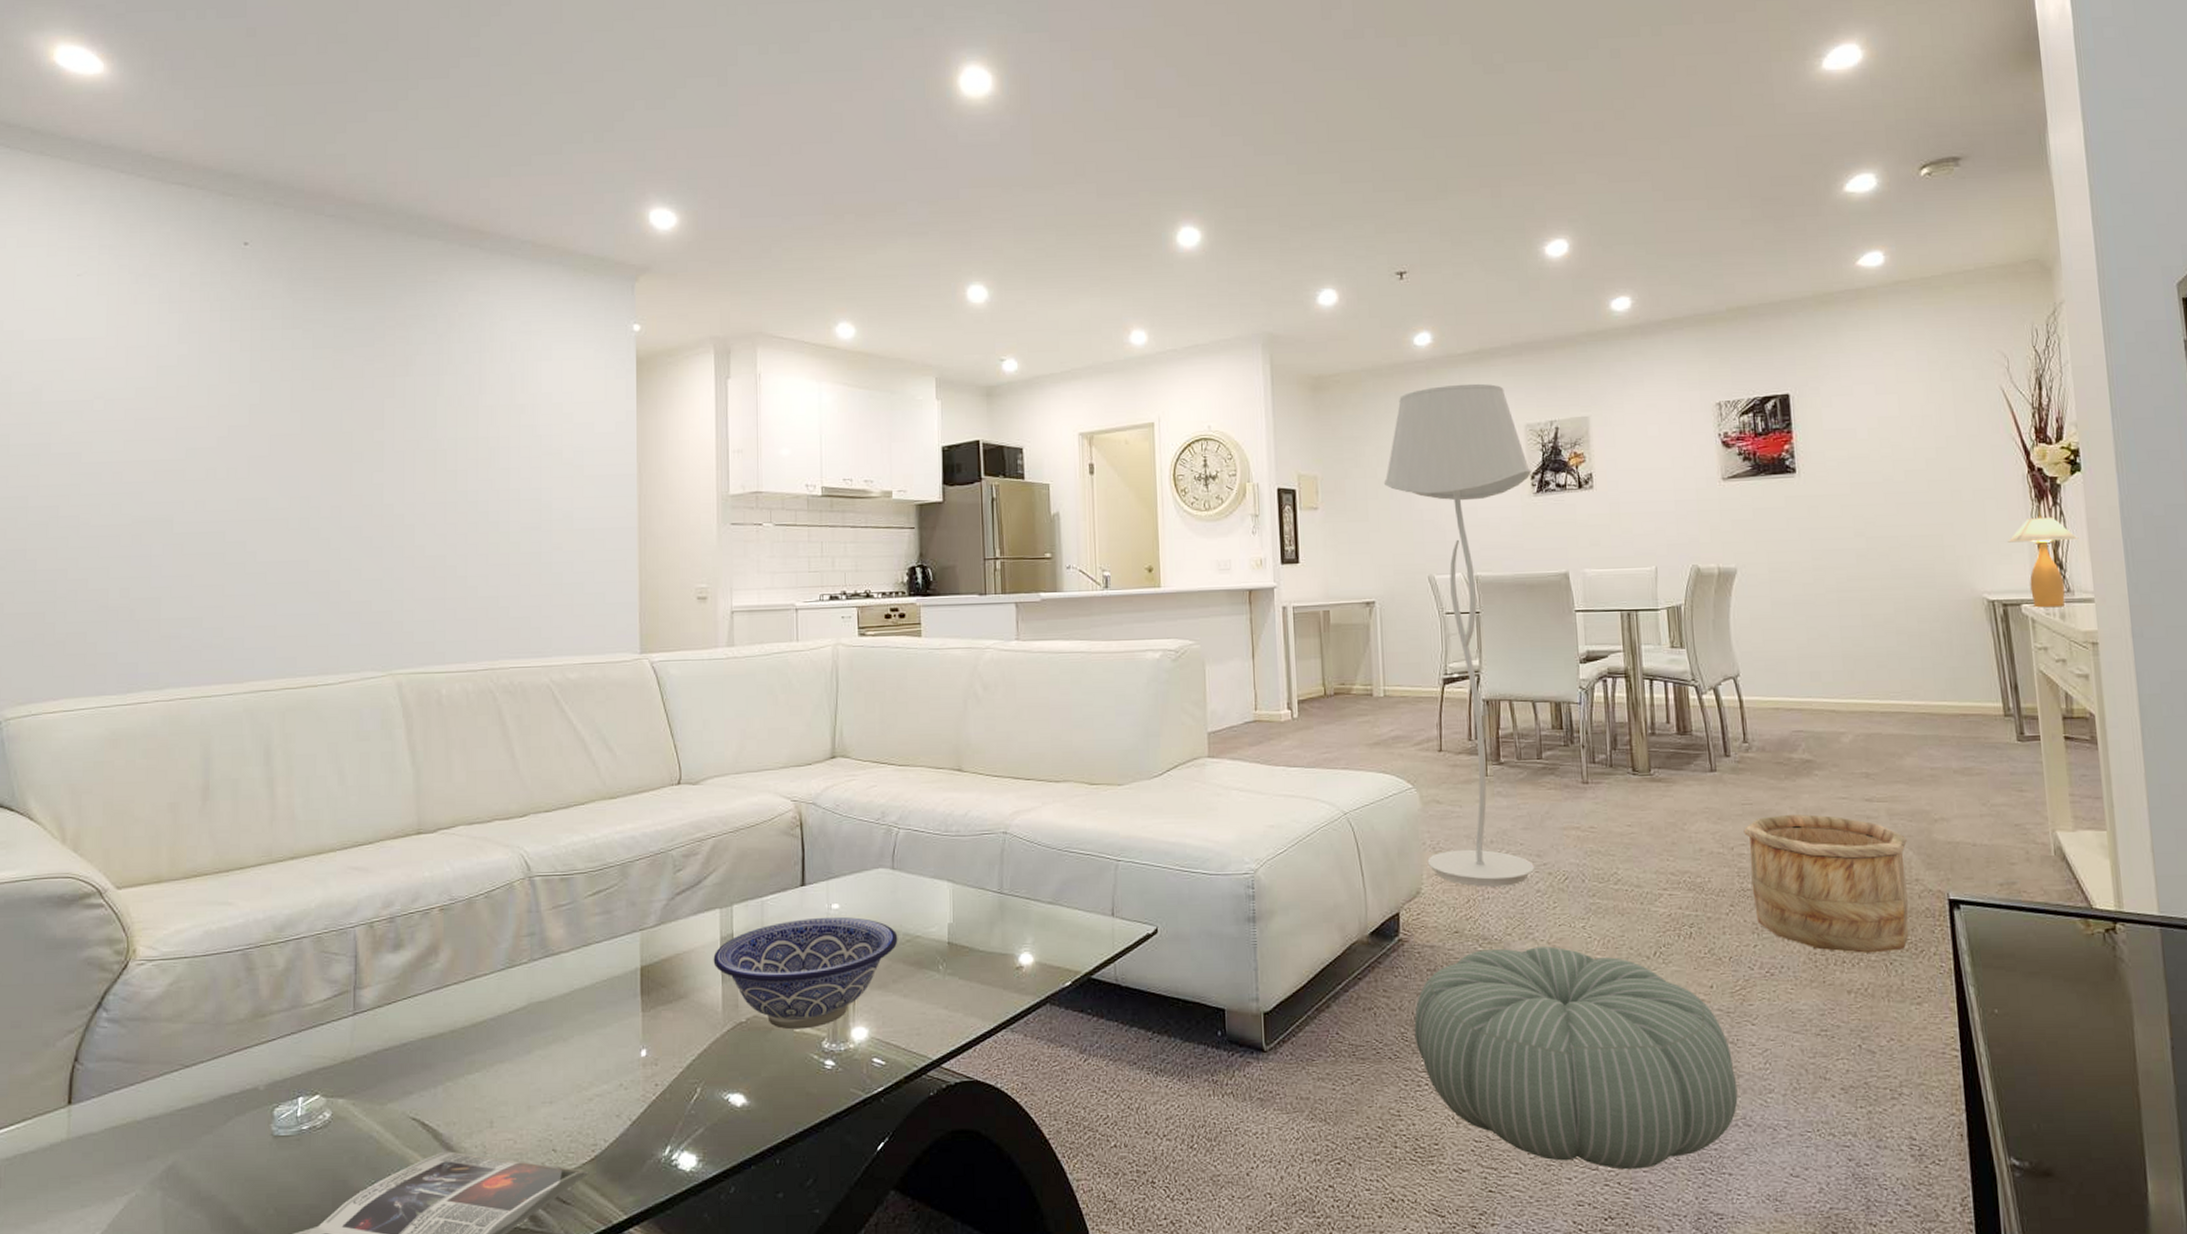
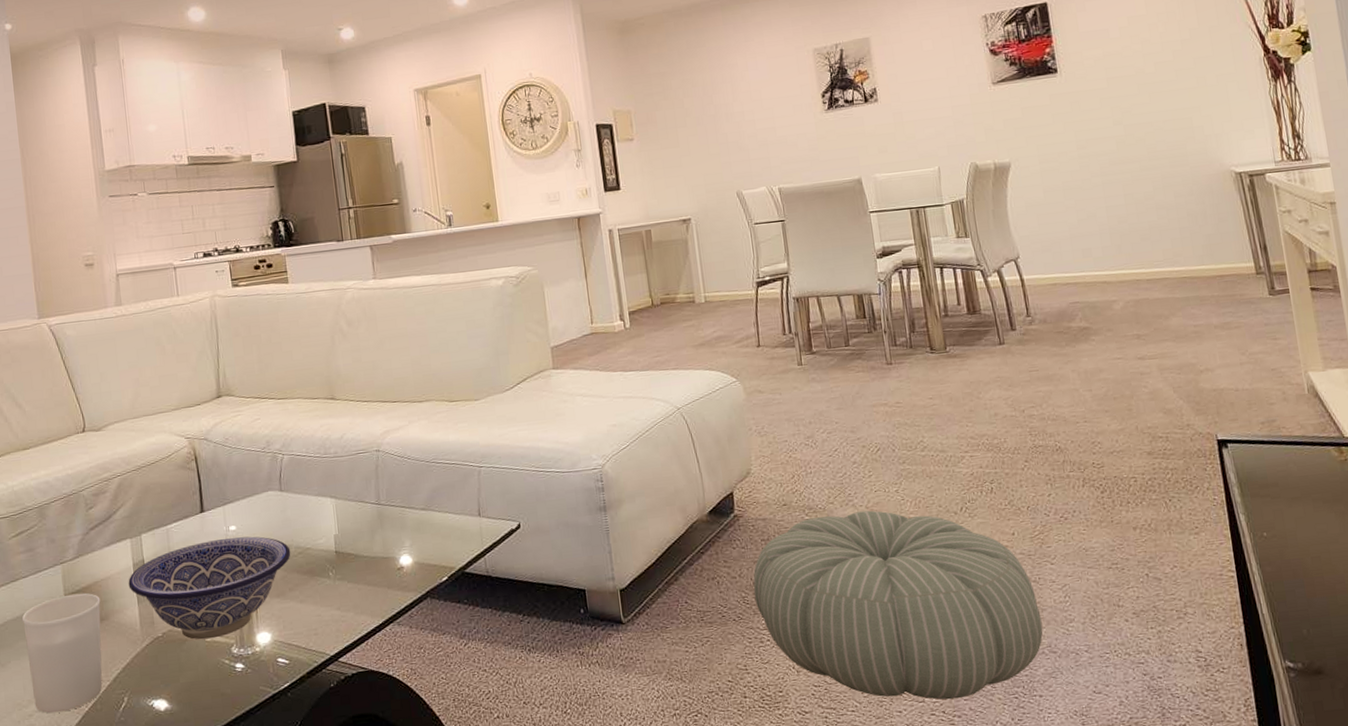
candle holder: none [590,965,681,1099] -> present [21,592,103,714]
floor lamp: present [1383,383,1535,887] -> none [690,15,851,464]
wooden bucket: present [1743,814,1909,953] -> none [1032,375,1184,494]
table lamp: present [2006,510,2079,608] -> none [1249,88,1313,176]

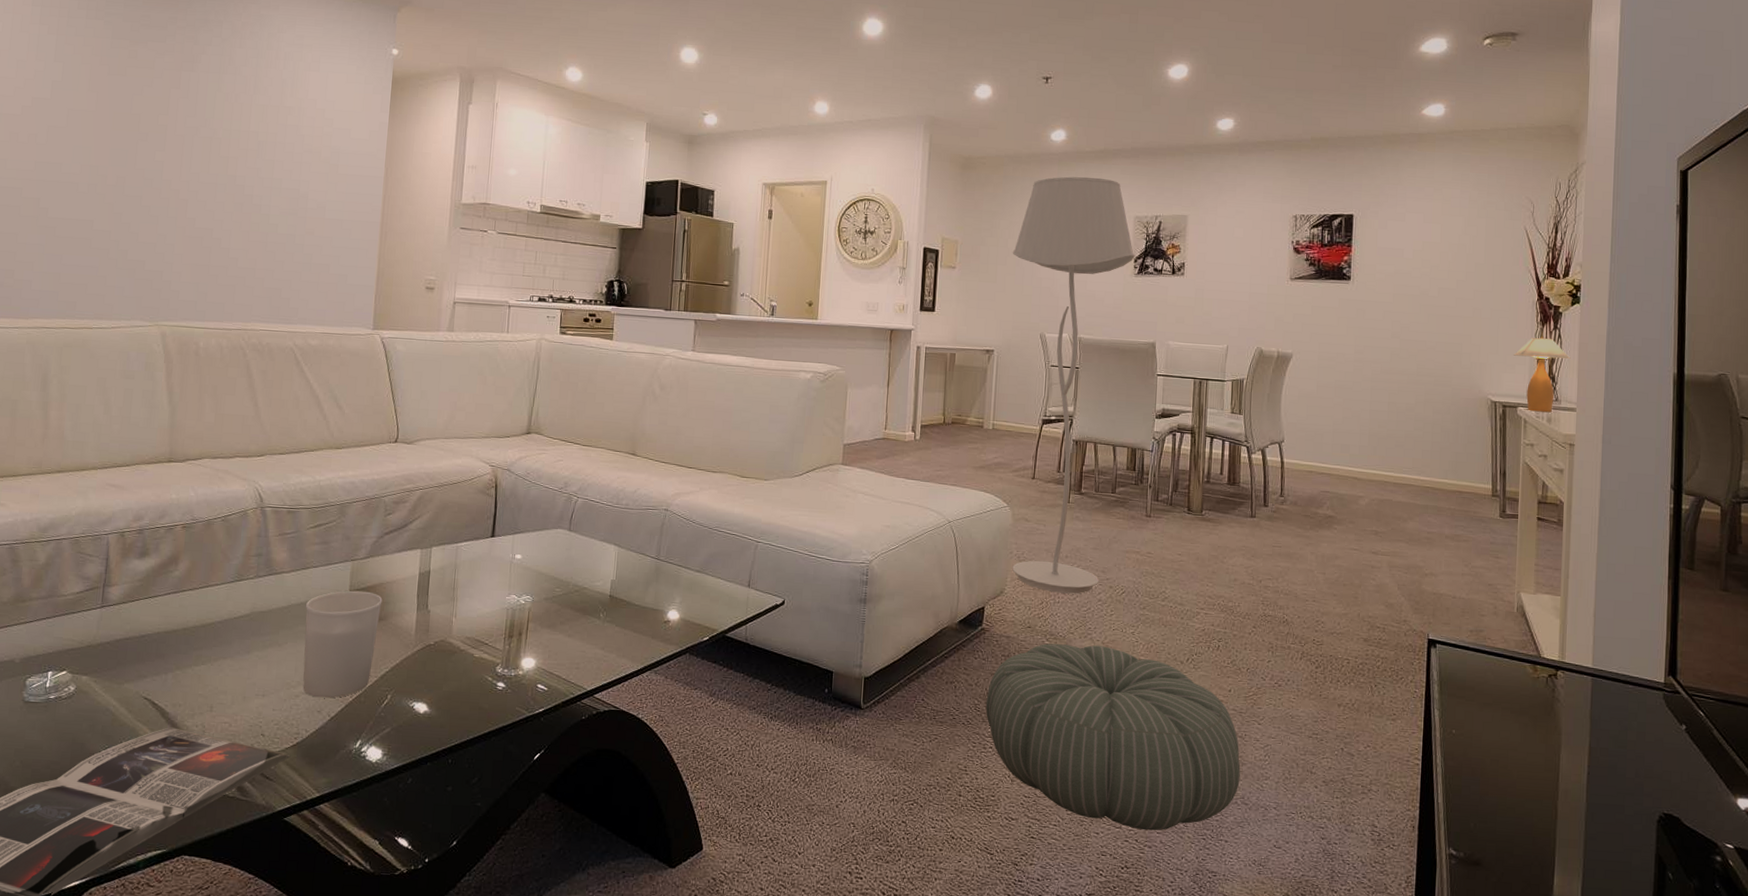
decorative bowl: present [128,536,291,640] -> none [411,564,568,655]
floor lamp: none [690,15,851,464] -> present [1012,176,1135,594]
table lamp: none [1249,88,1313,176] -> present [1513,332,1571,413]

